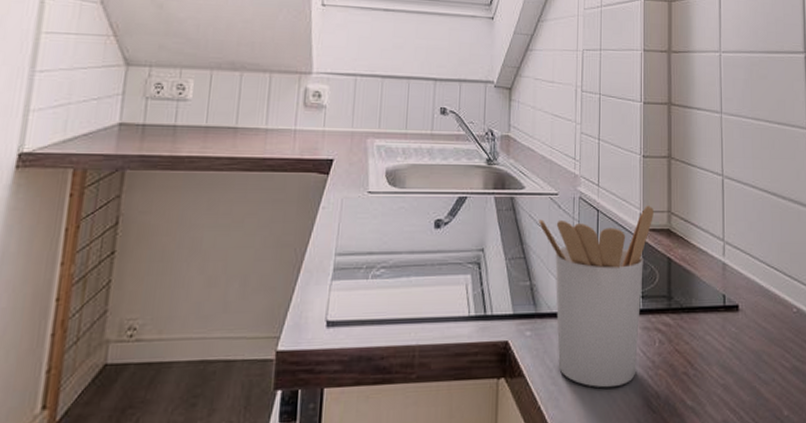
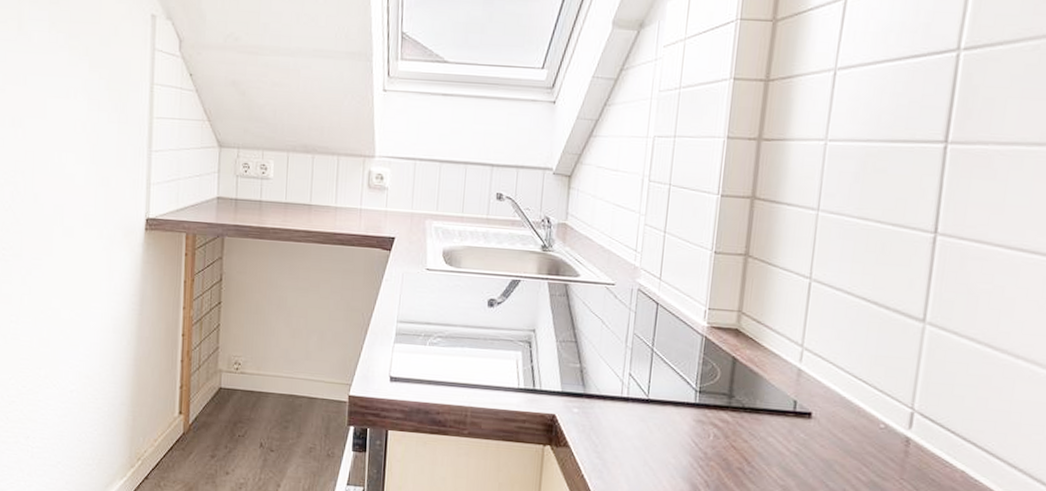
utensil holder: present [539,205,653,388] -> none [593,303,721,470]

